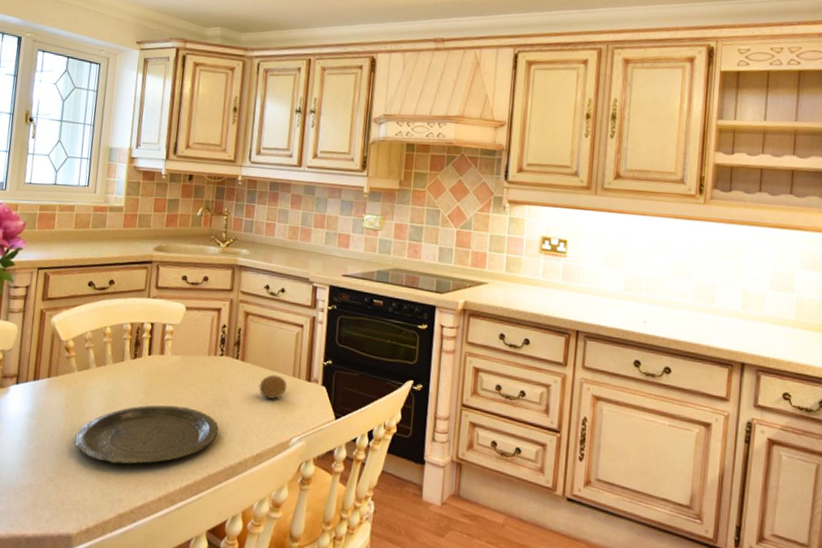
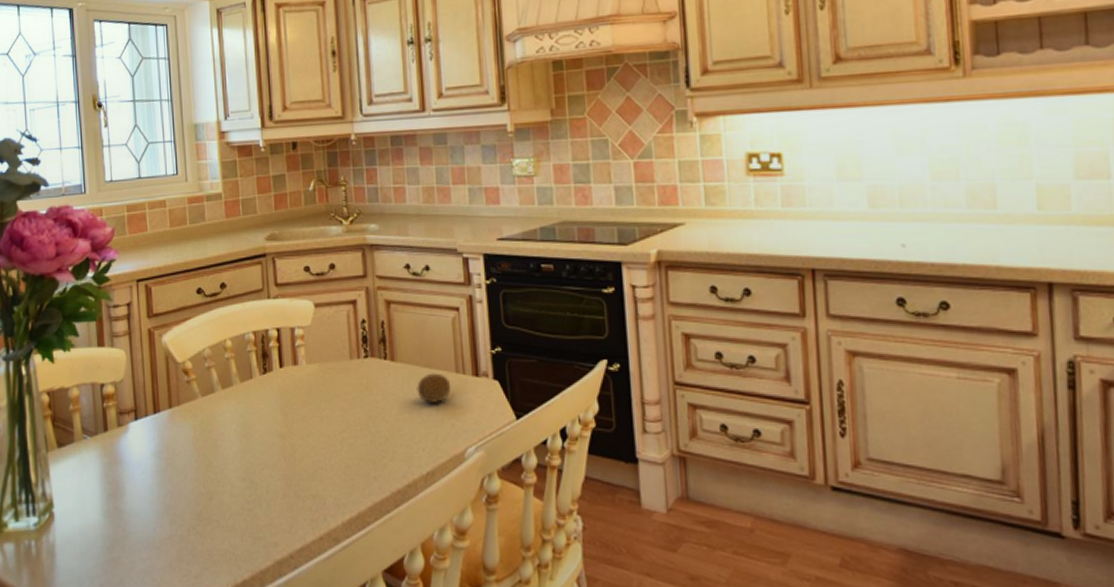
plate: present [74,405,219,465] -> none [212,425,377,502]

